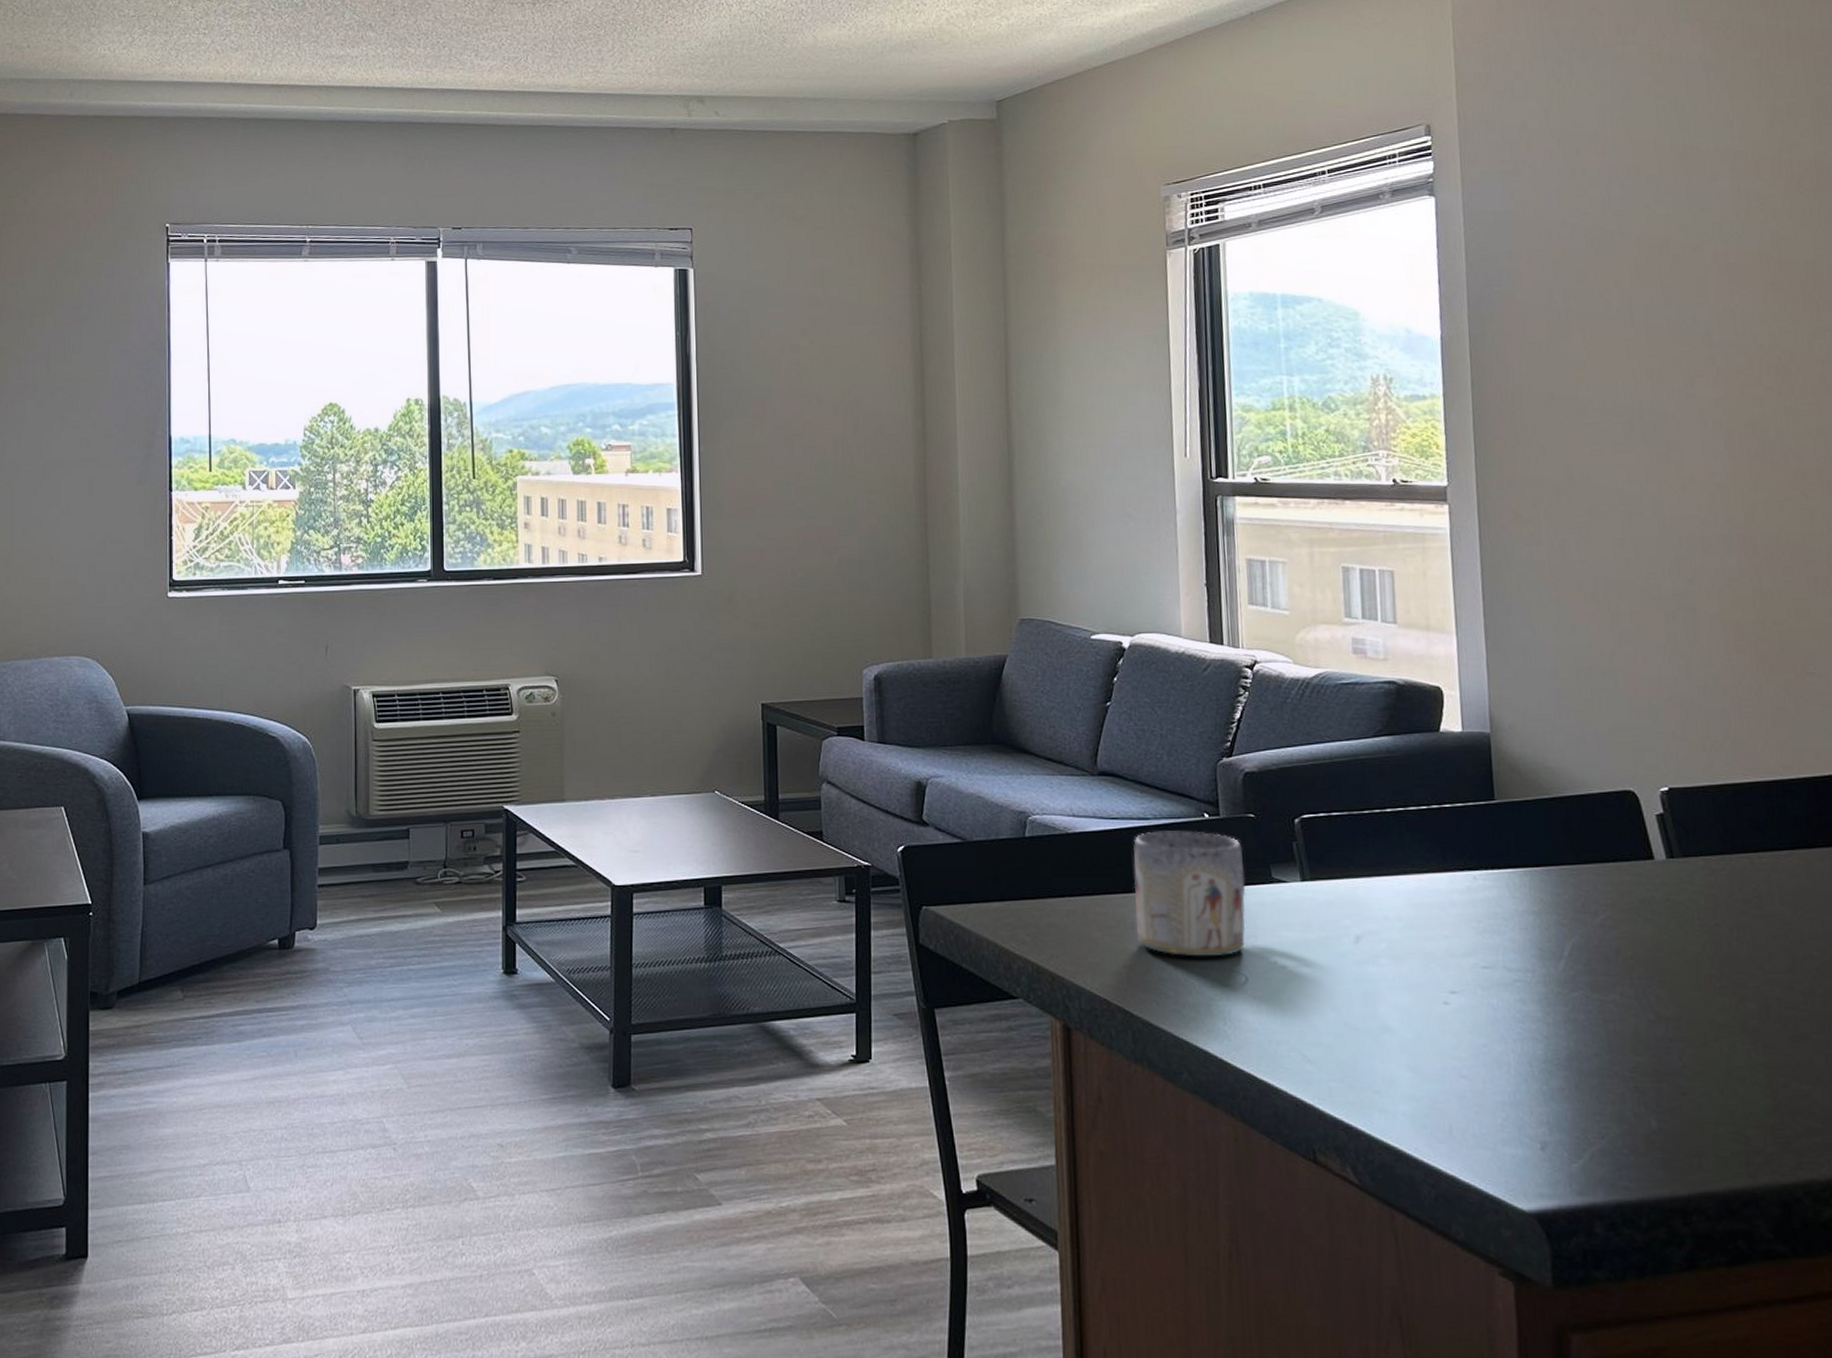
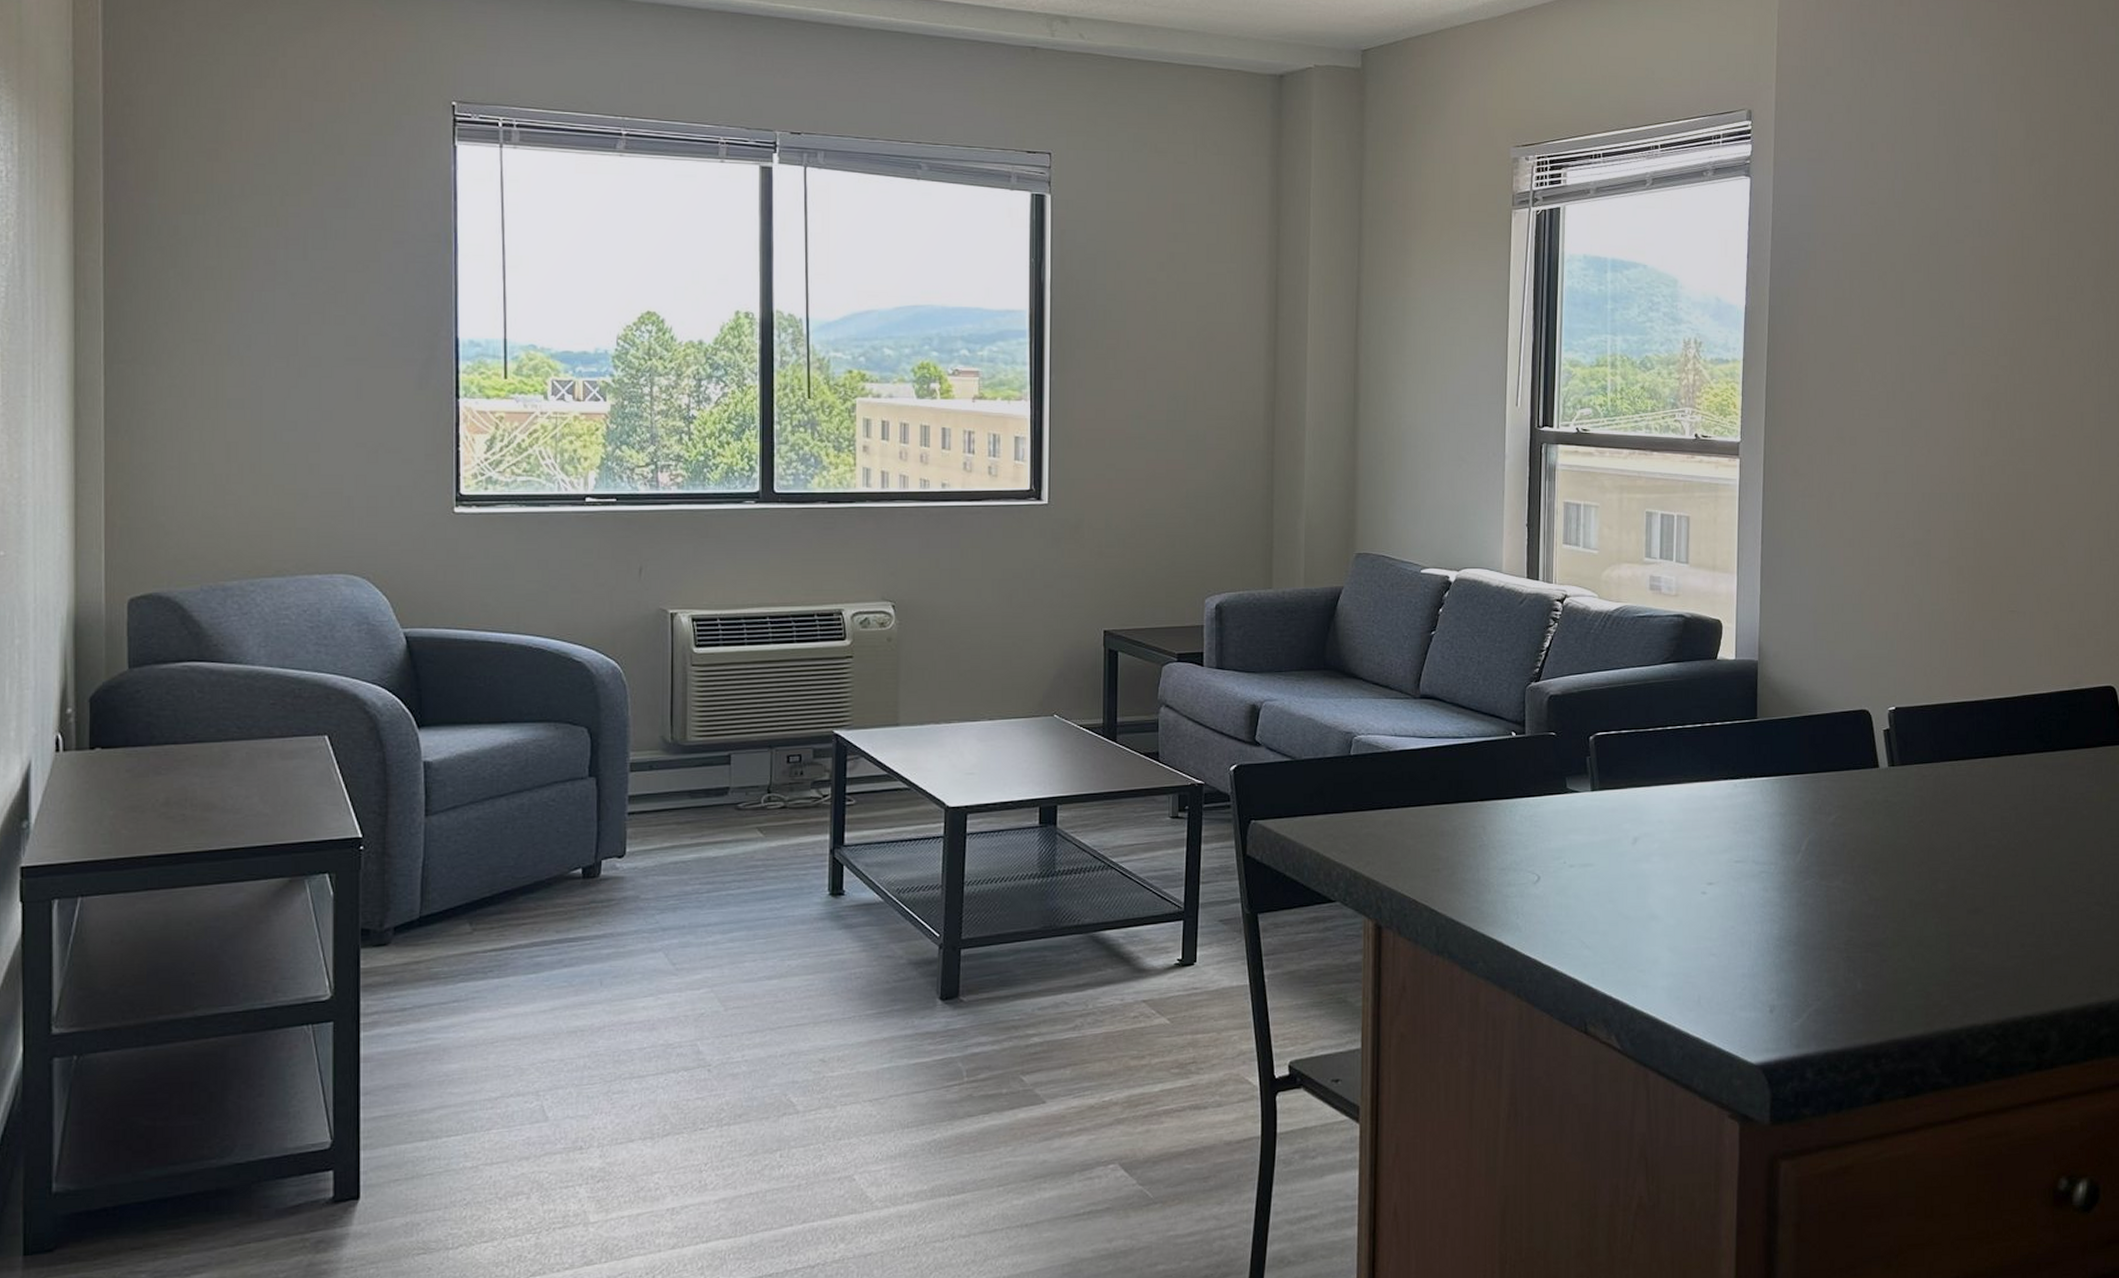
mug: present [1133,831,1246,957] -> none [1445,748,1544,860]

